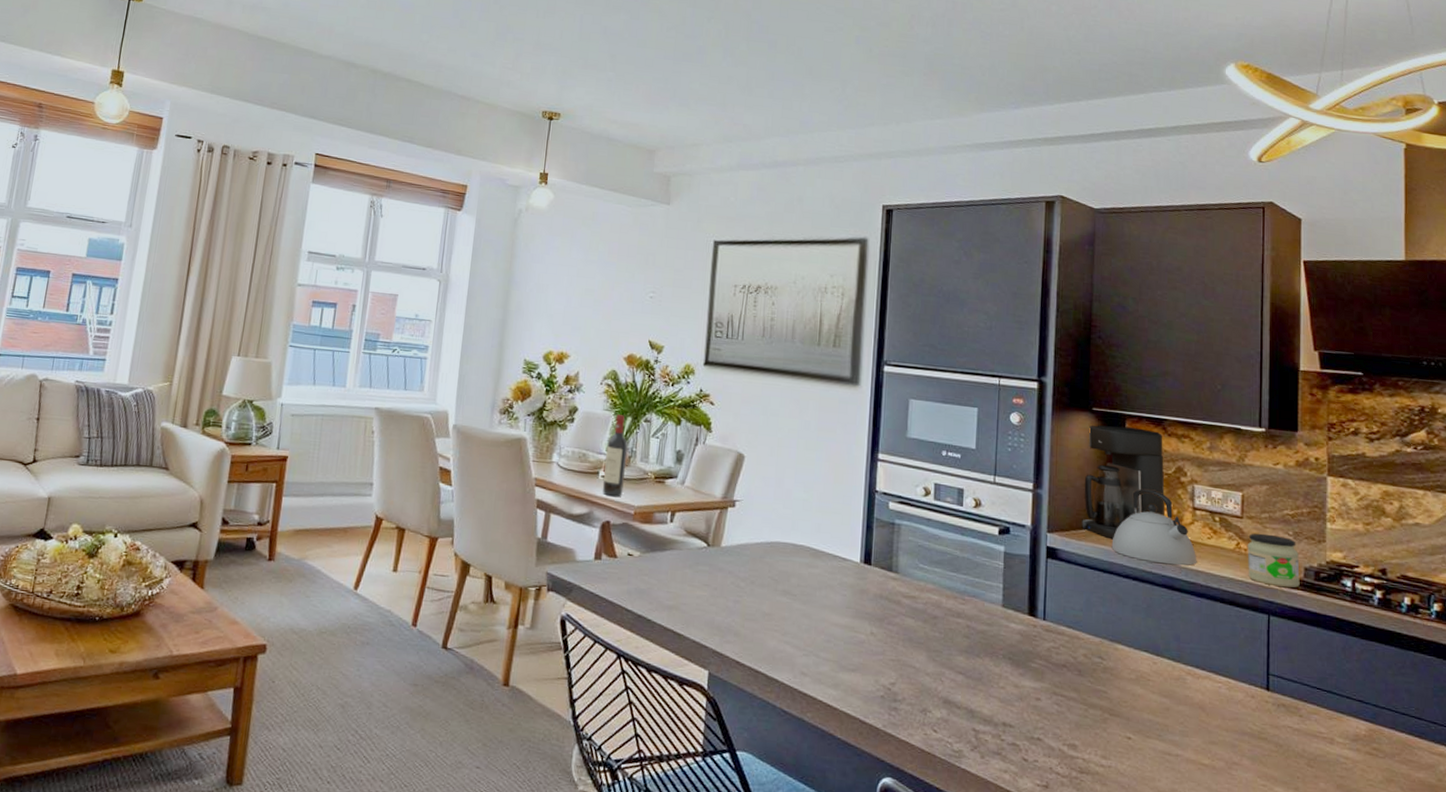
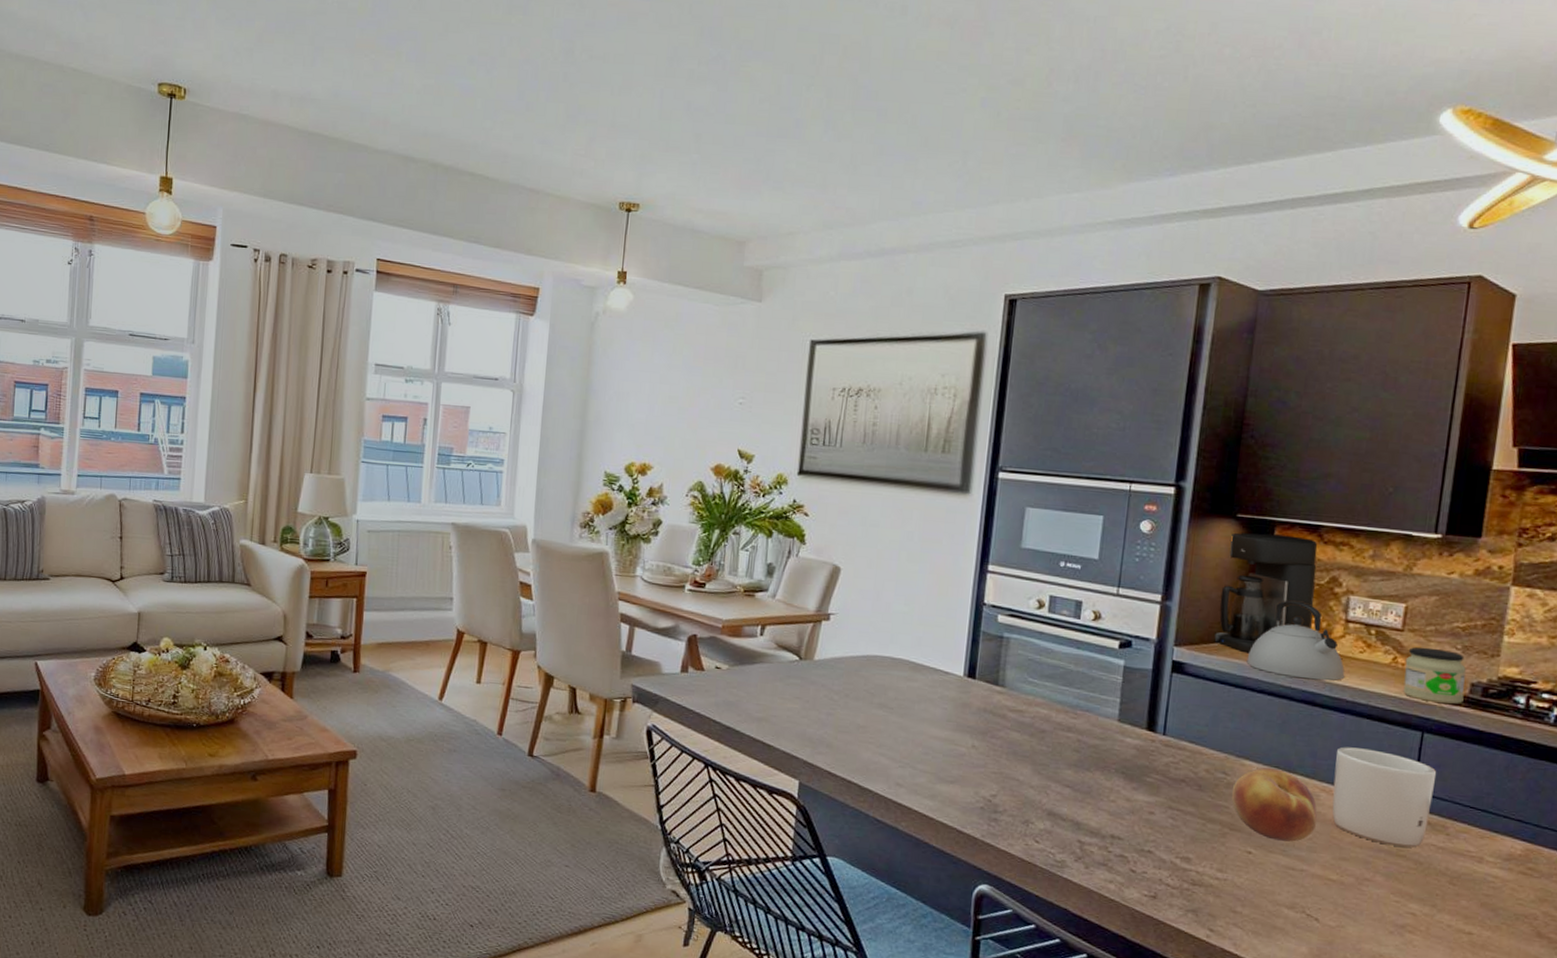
wine bottle: present [602,414,628,497] -> none [688,527,716,611]
fruit: none [1108,651,1185,727] -> present [1231,767,1317,842]
mug: none [1196,630,1285,730] -> present [1331,746,1437,848]

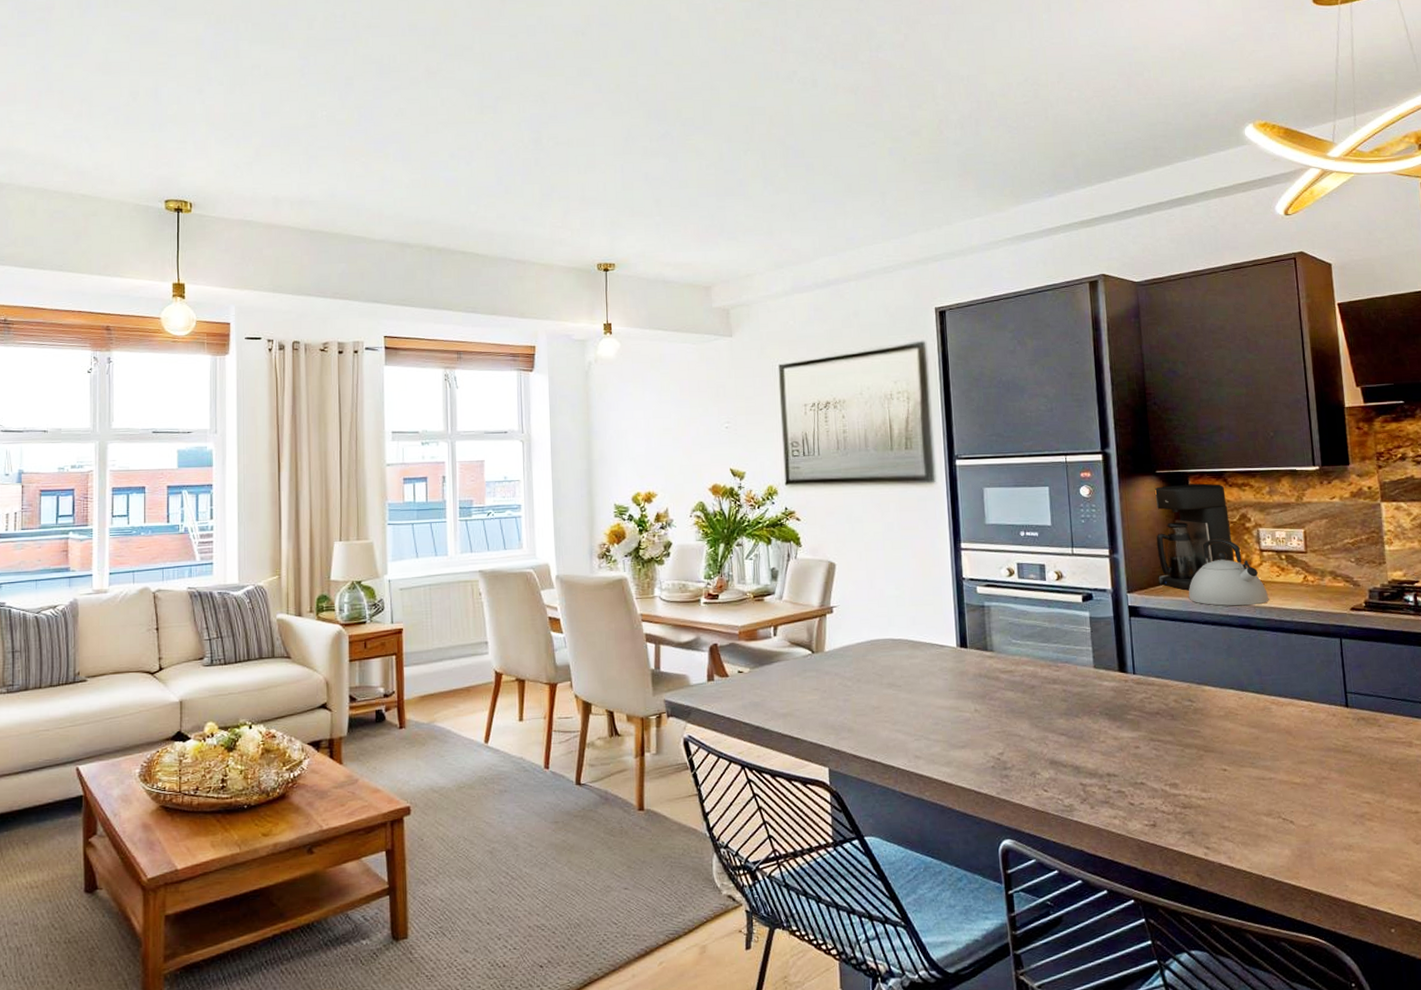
fruit: present [1231,767,1317,842] -> none [1199,689,1274,755]
mug: present [1331,746,1437,848] -> none [1276,660,1363,744]
jar: present [1403,647,1466,705] -> none [1313,564,1366,612]

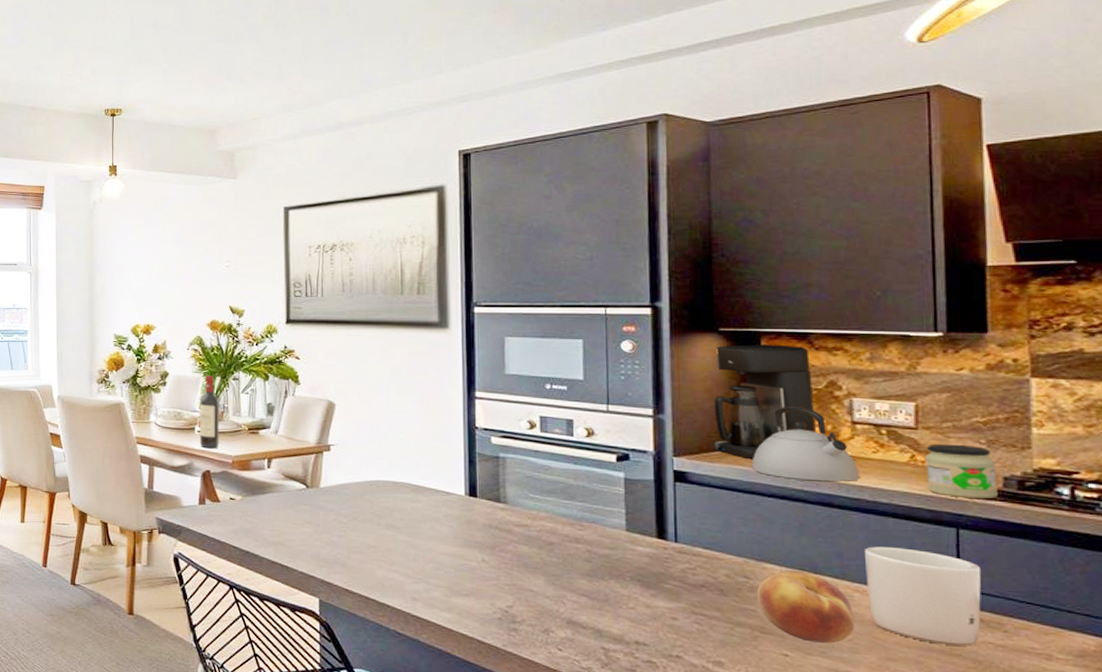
wine bottle: none [704,543,725,621] -> present [199,375,220,449]
fruit: none [1199,689,1274,755] -> present [756,569,854,644]
mug: none [1276,660,1363,744] -> present [864,546,982,646]
jar: none [1313,564,1366,612] -> present [925,443,998,500]

